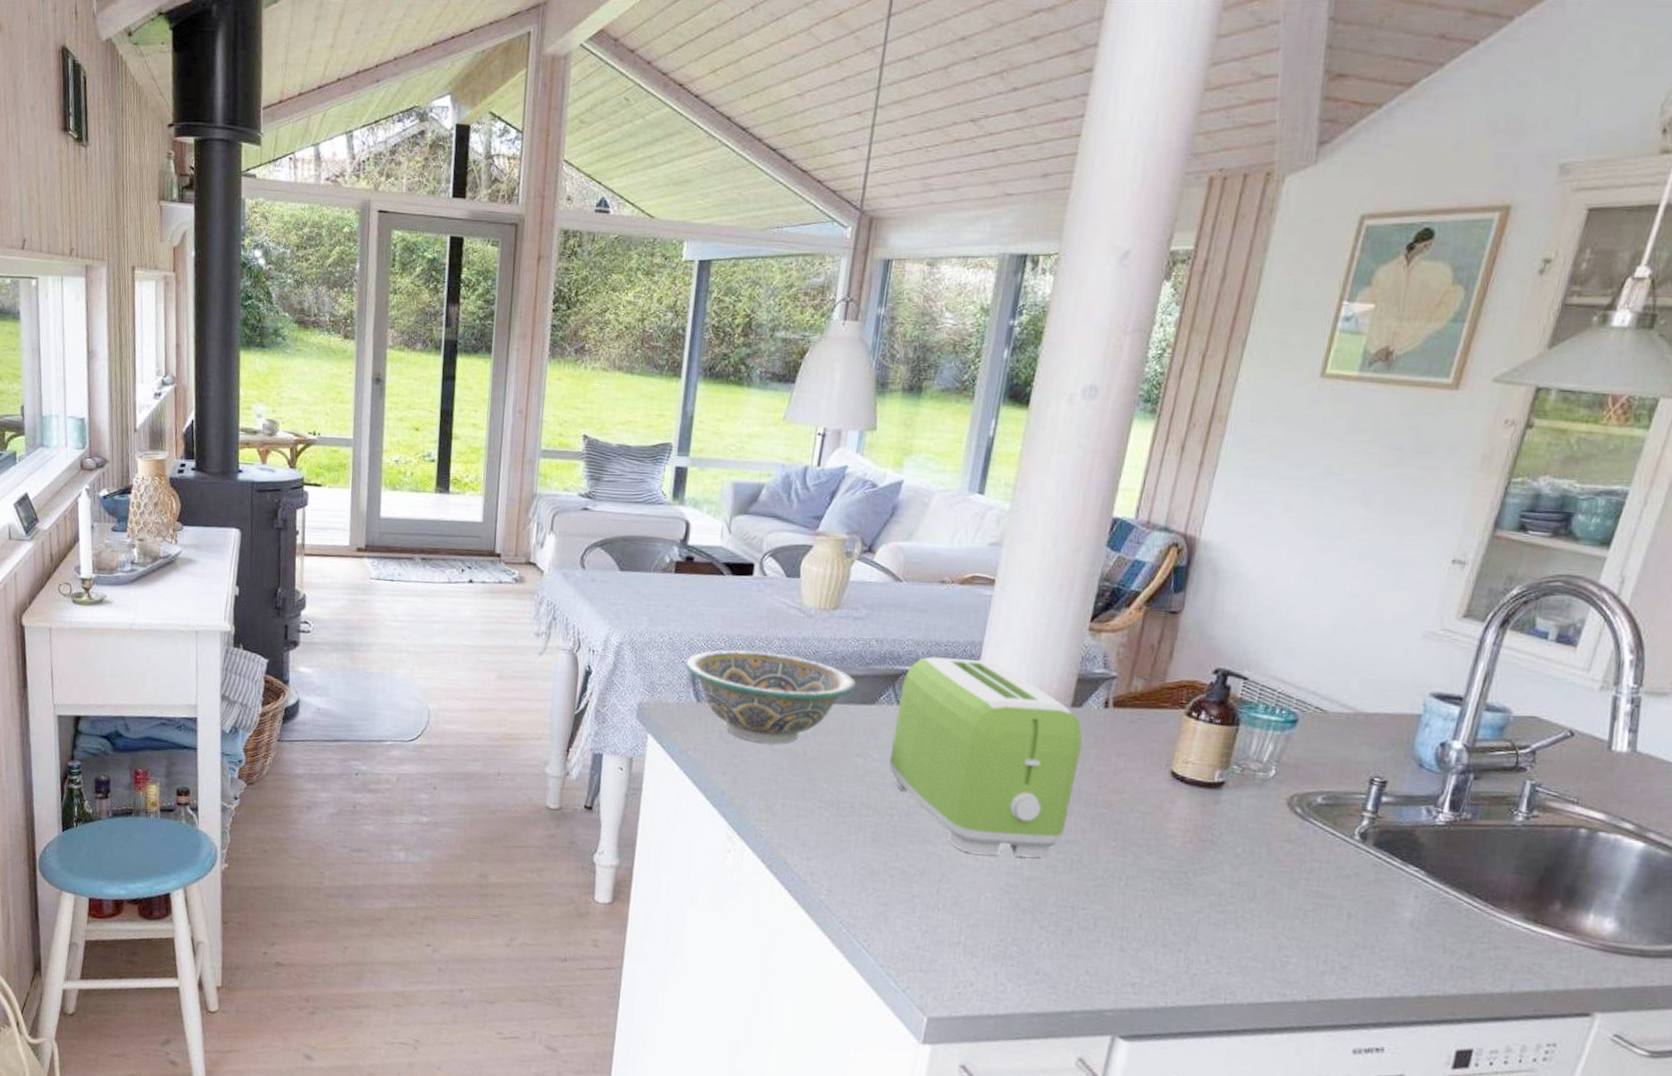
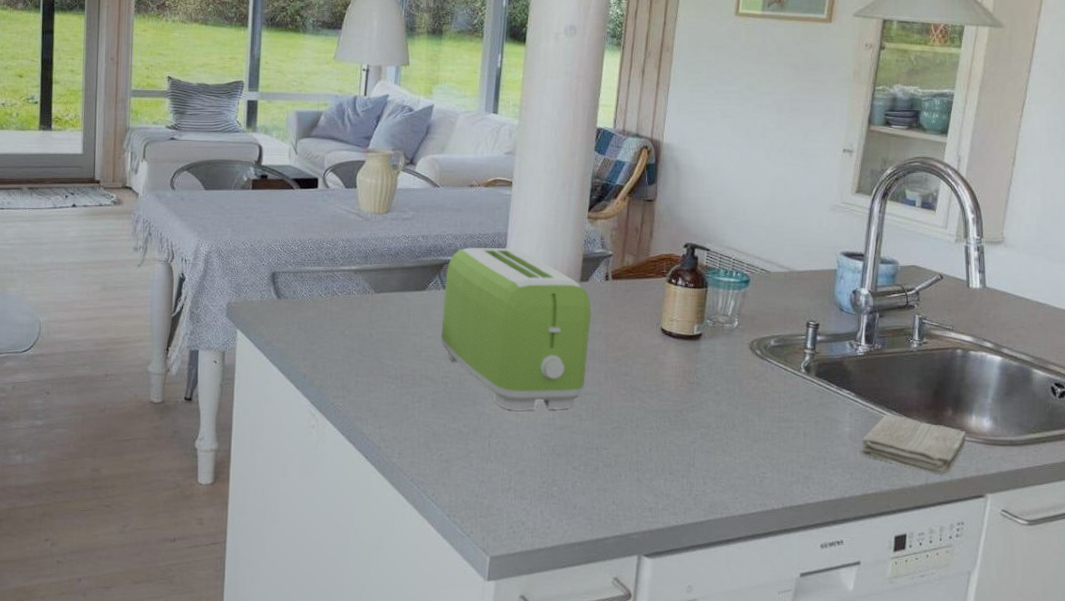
bowl: present [685,650,857,744] -> none [266,251,409,330]
washcloth: none [1423,900,1578,983] -> present [861,414,967,474]

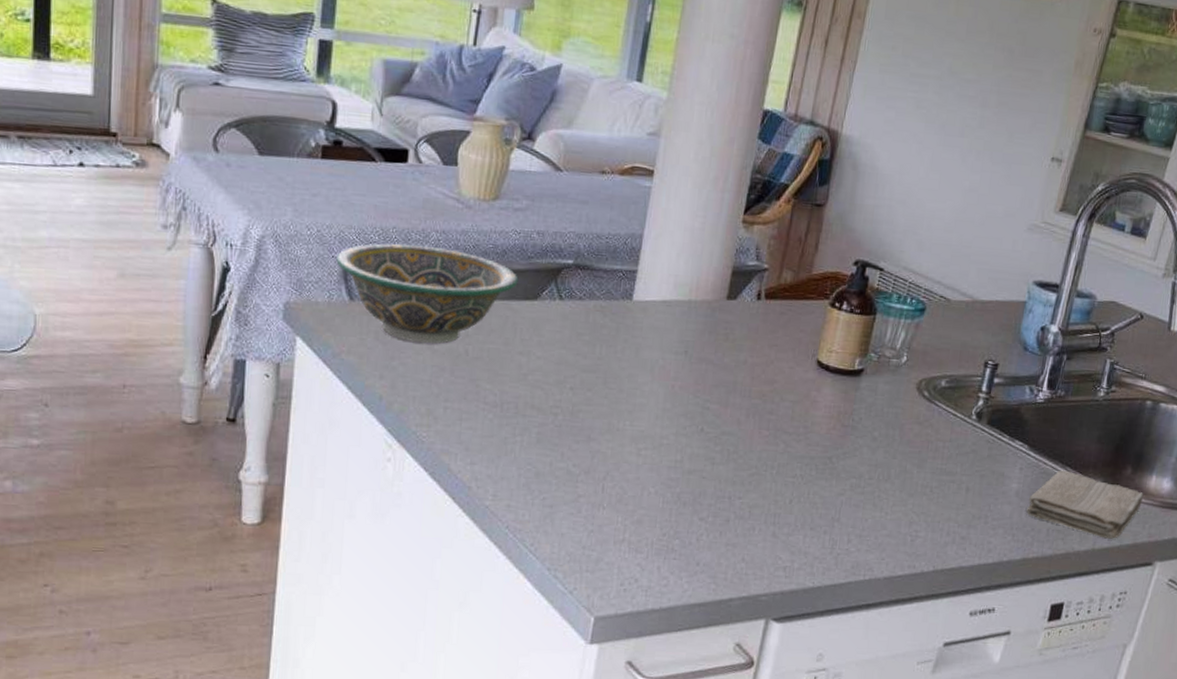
bowl: none [266,251,409,330] -> present [336,243,518,344]
toaster: present [441,247,592,411] -> none [553,250,738,451]

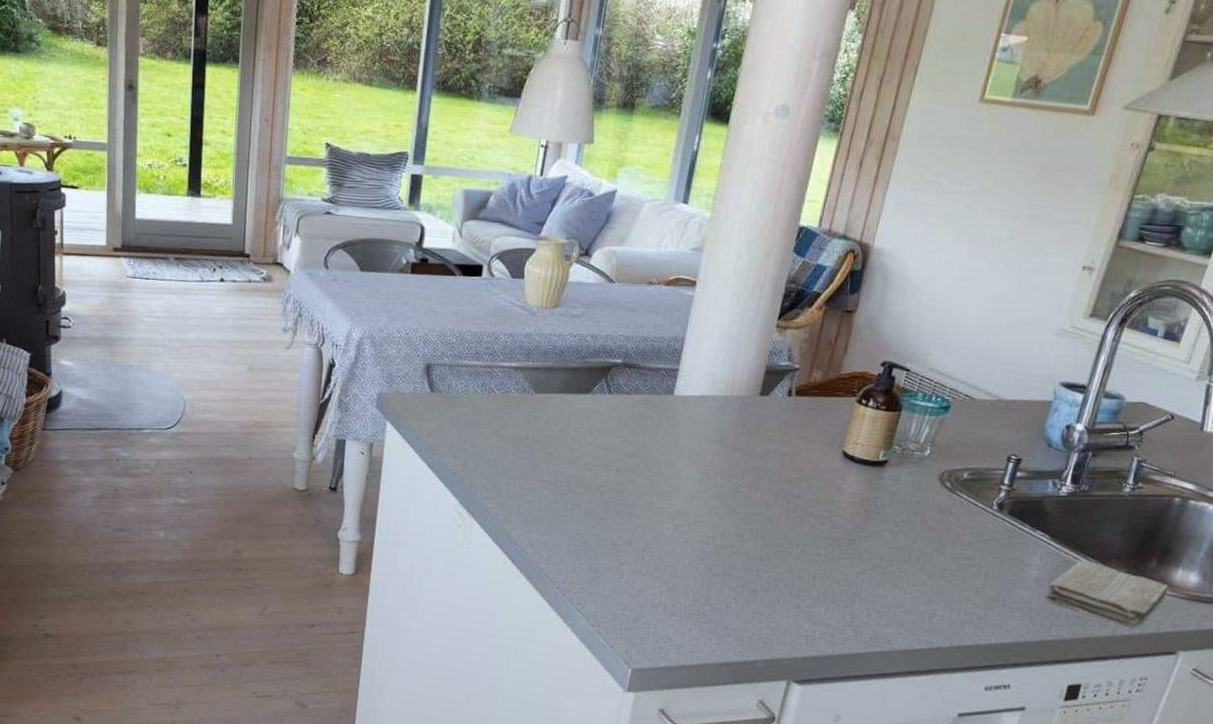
bowl: present [336,243,518,344] -> none [420,344,574,430]

